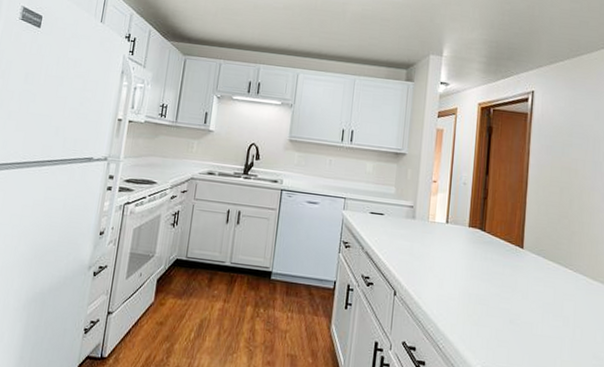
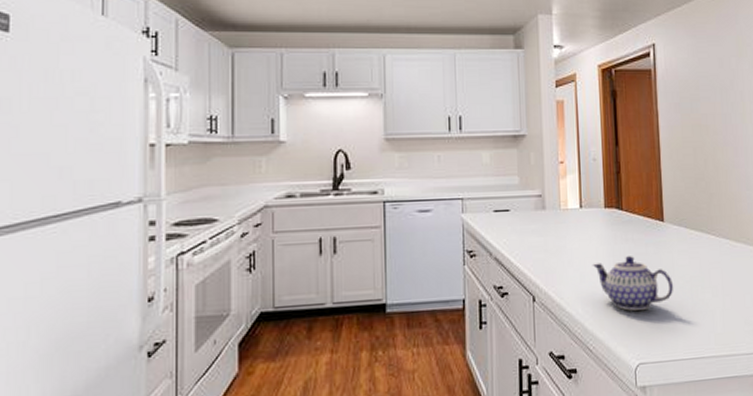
teapot: none [451,273,526,324] -> present [592,256,674,311]

